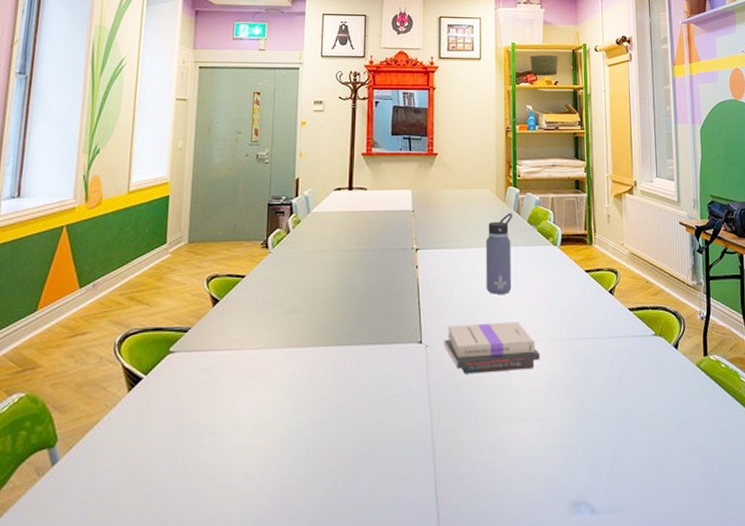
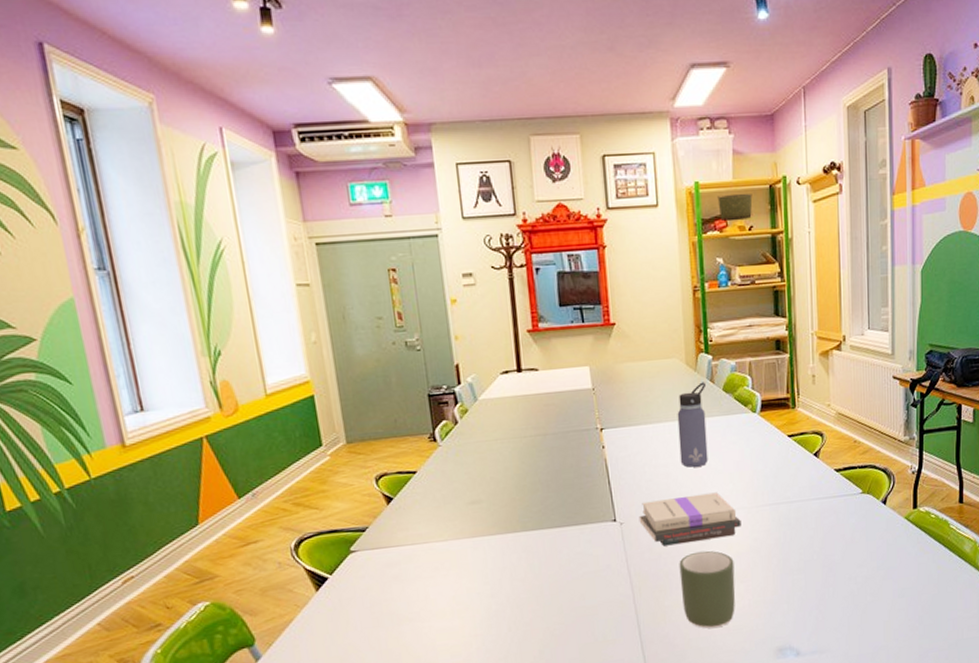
mug: none [478,382,532,471] -> present [679,550,735,629]

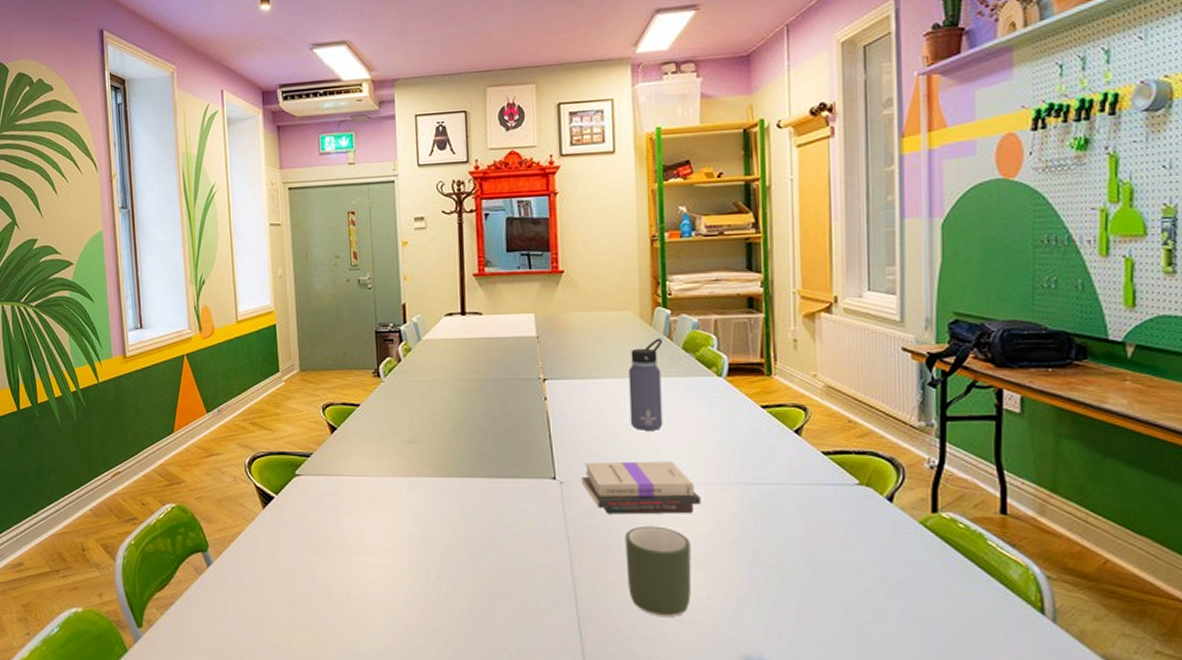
basket: present [717,193,753,222] -> none [682,138,723,168]

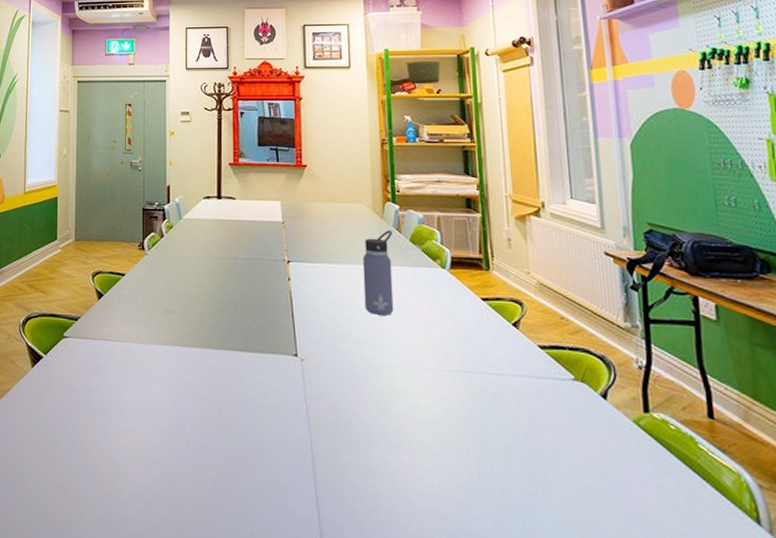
books: present [581,461,701,515] -> none [320,342,430,398]
mug: present [625,525,692,617] -> none [360,407,423,503]
basket: none [682,138,723,168] -> present [406,60,441,84]

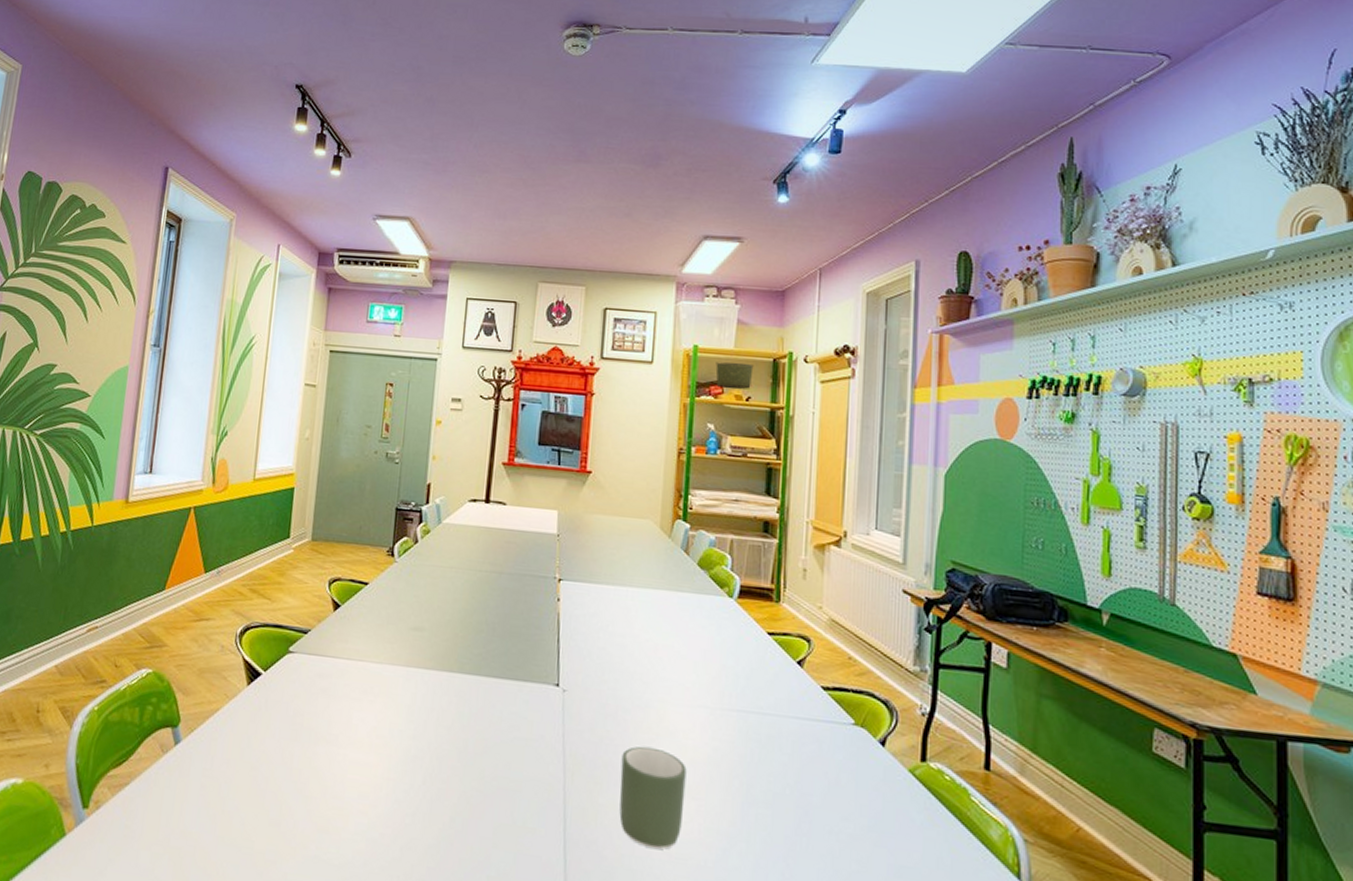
mug: none [360,407,423,503] -> present [619,746,687,849]
water bottle: present [362,230,394,315] -> none [639,551,680,646]

